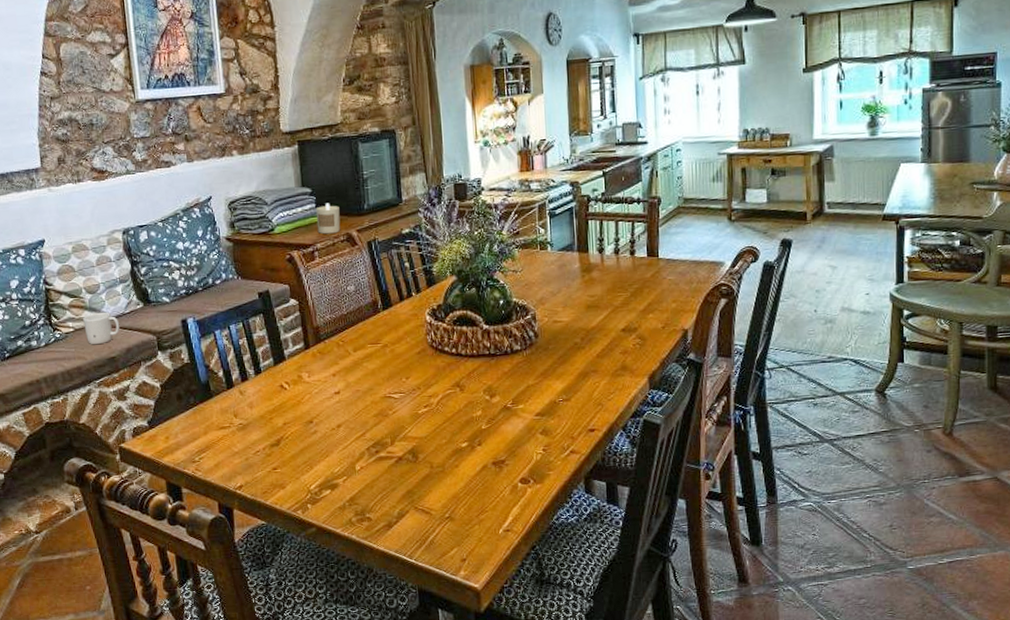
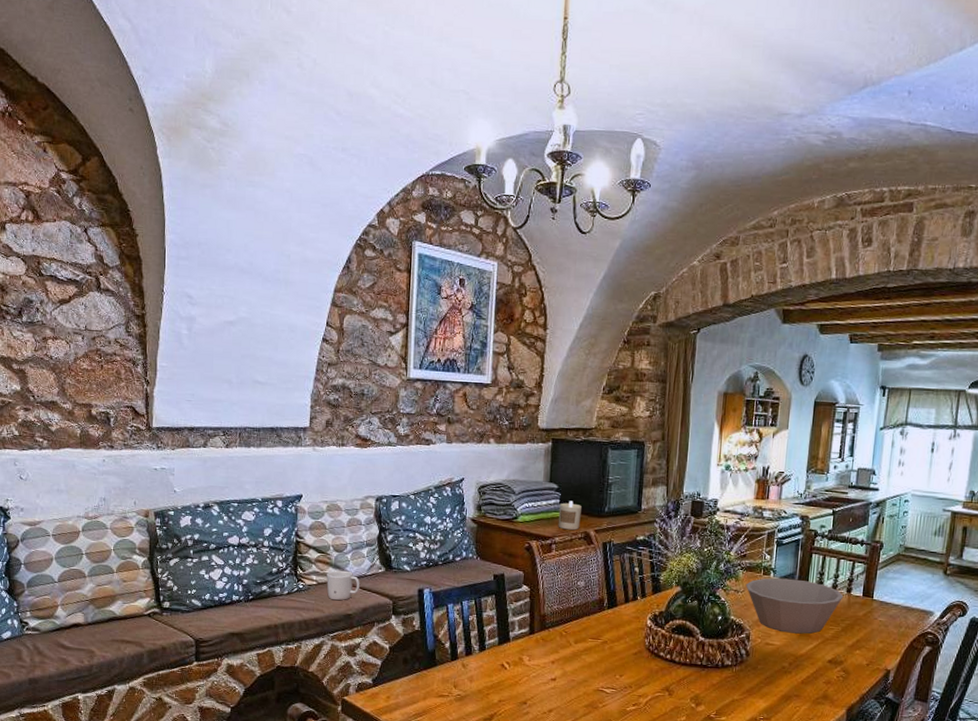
bowl: none [524,249,628,307] -> present [746,578,844,634]

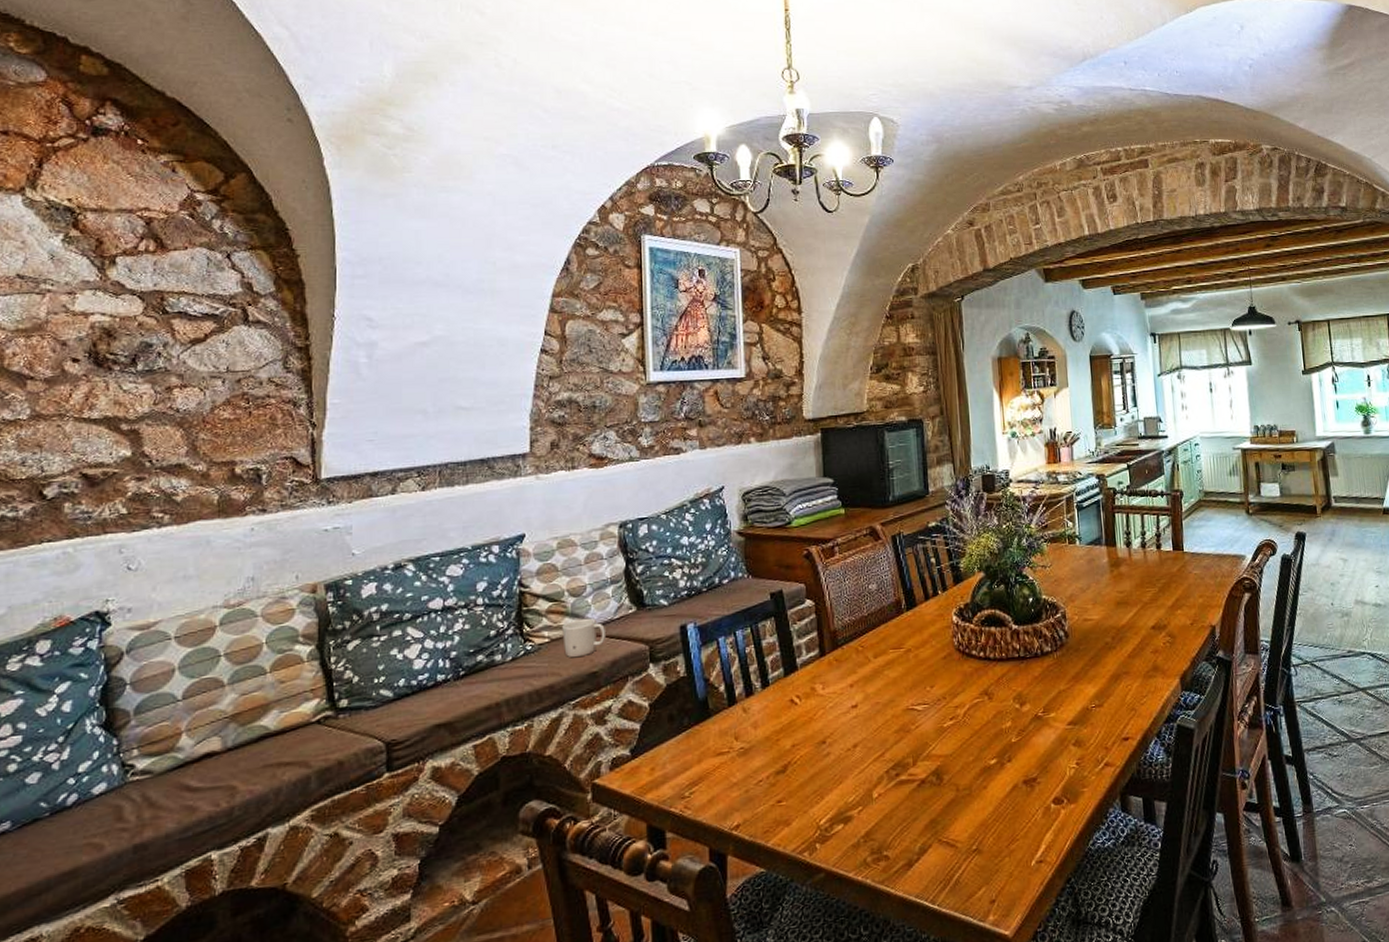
candle: present [558,500,582,530] -> none [837,494,864,528]
bowl: present [746,578,844,634] -> none [1053,543,1155,604]

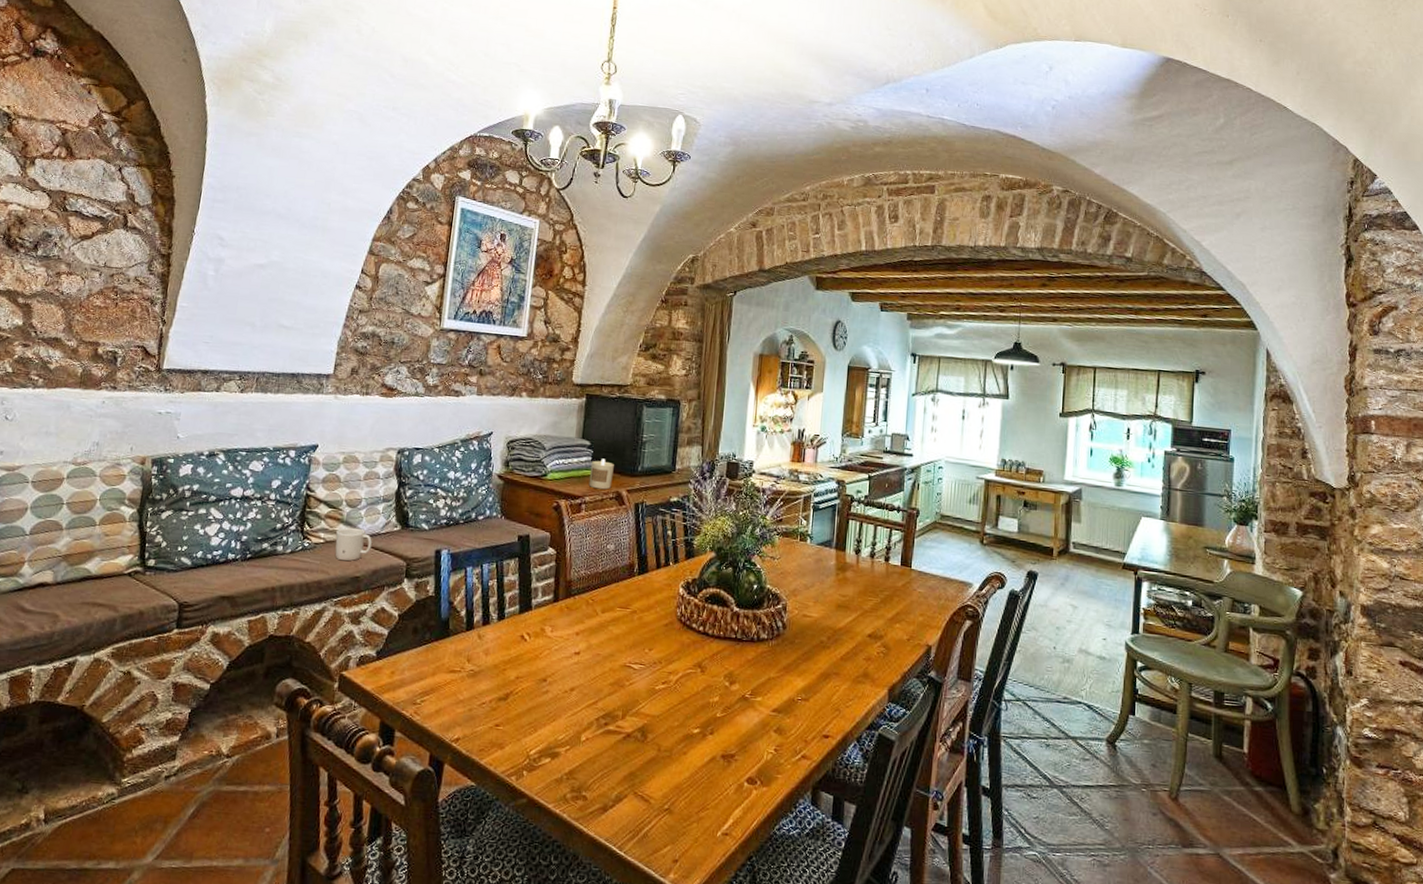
candle: none [837,494,864,528] -> present [588,458,614,490]

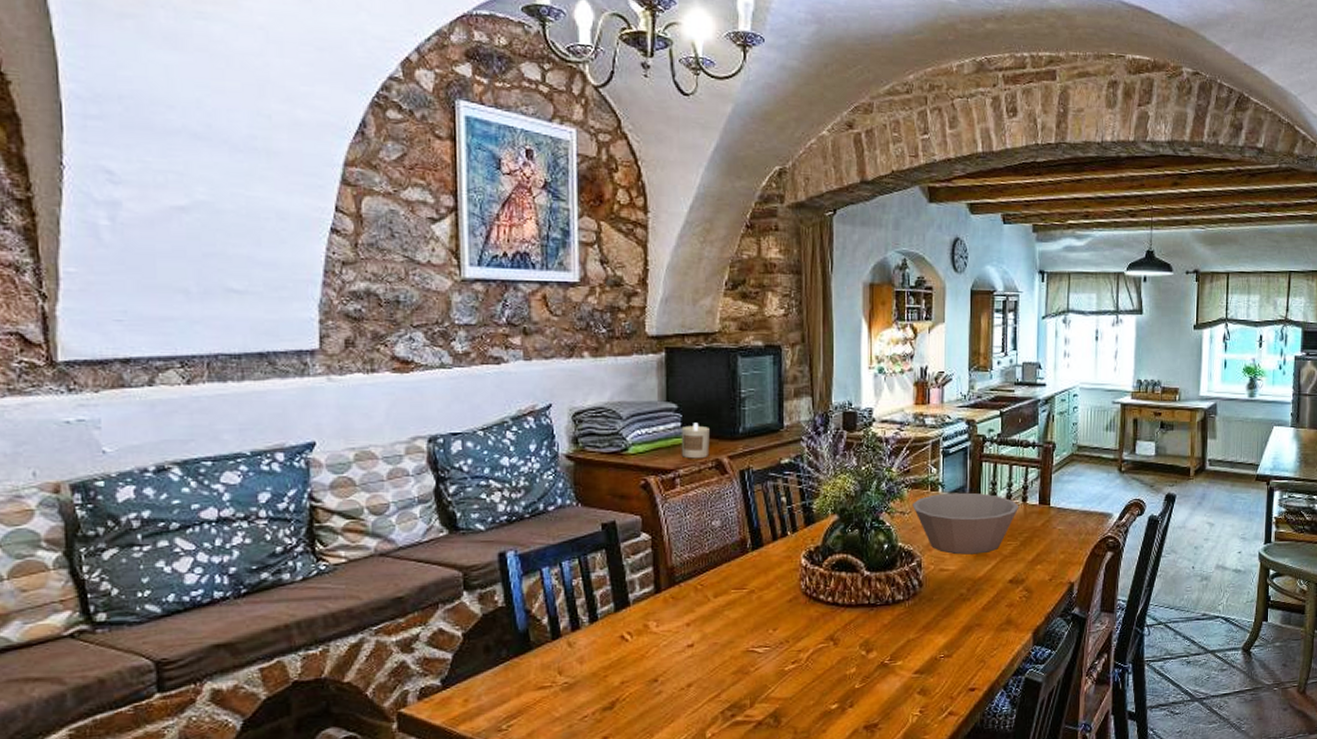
mug: present [335,527,373,562] -> none [361,539,414,581]
bowl: none [782,544,882,606] -> present [912,492,1019,555]

